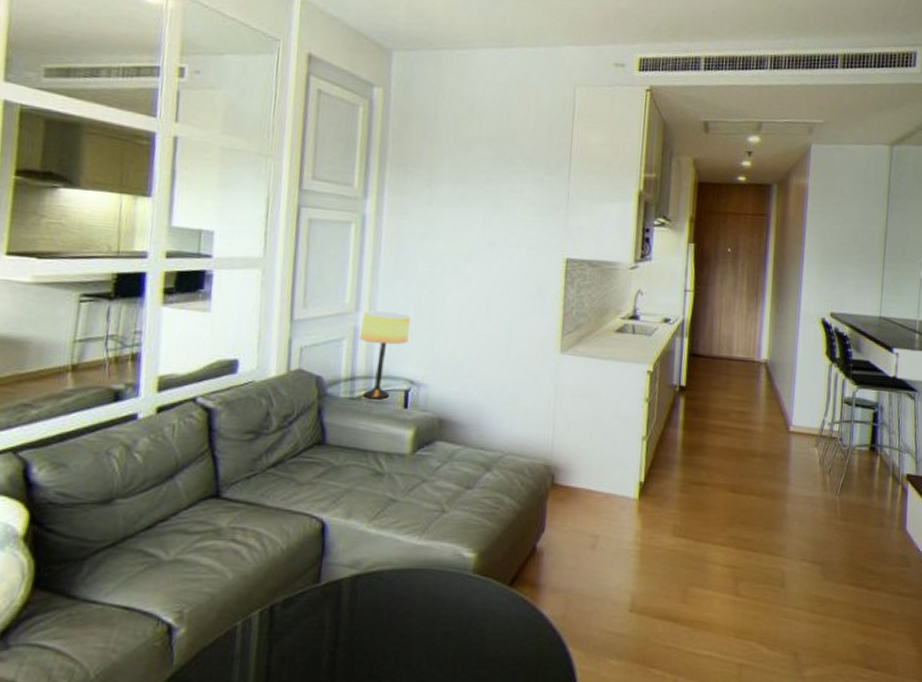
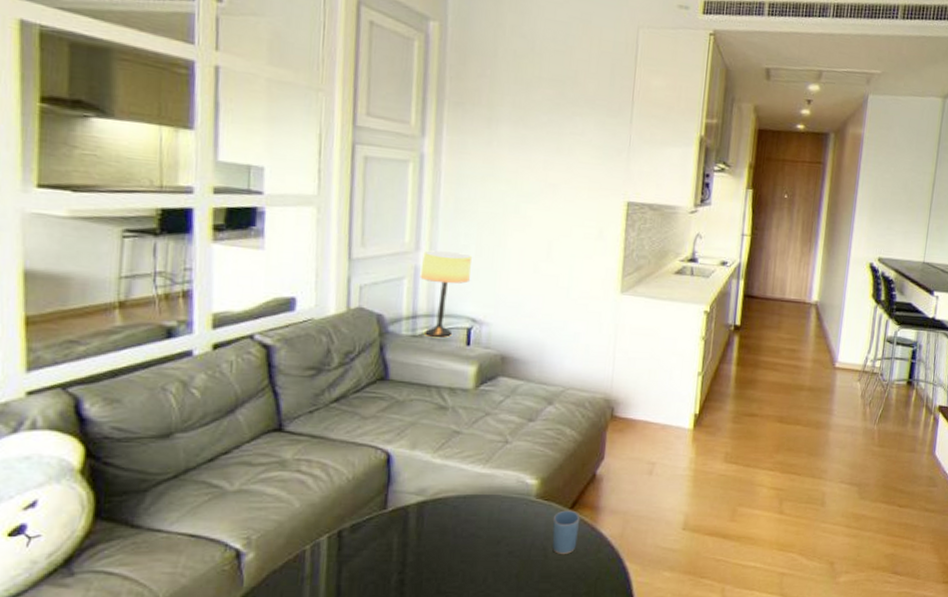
mug: none [490,587,519,637] -> present [552,510,580,554]

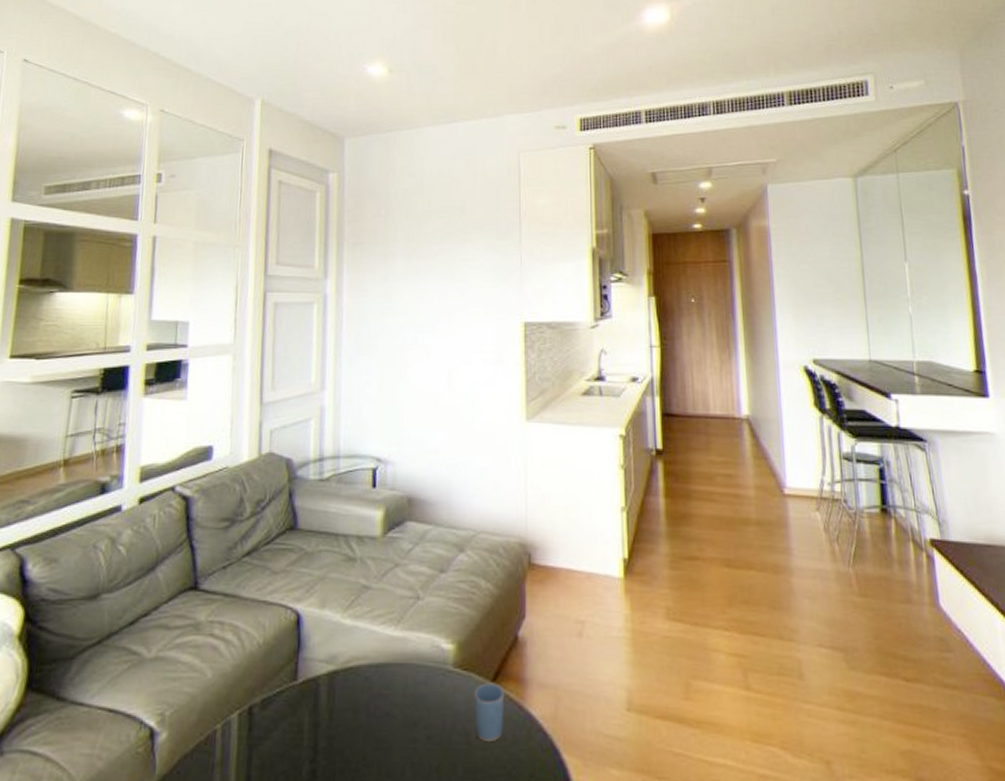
table lamp: present [420,250,472,337] -> none [326,389,374,480]

